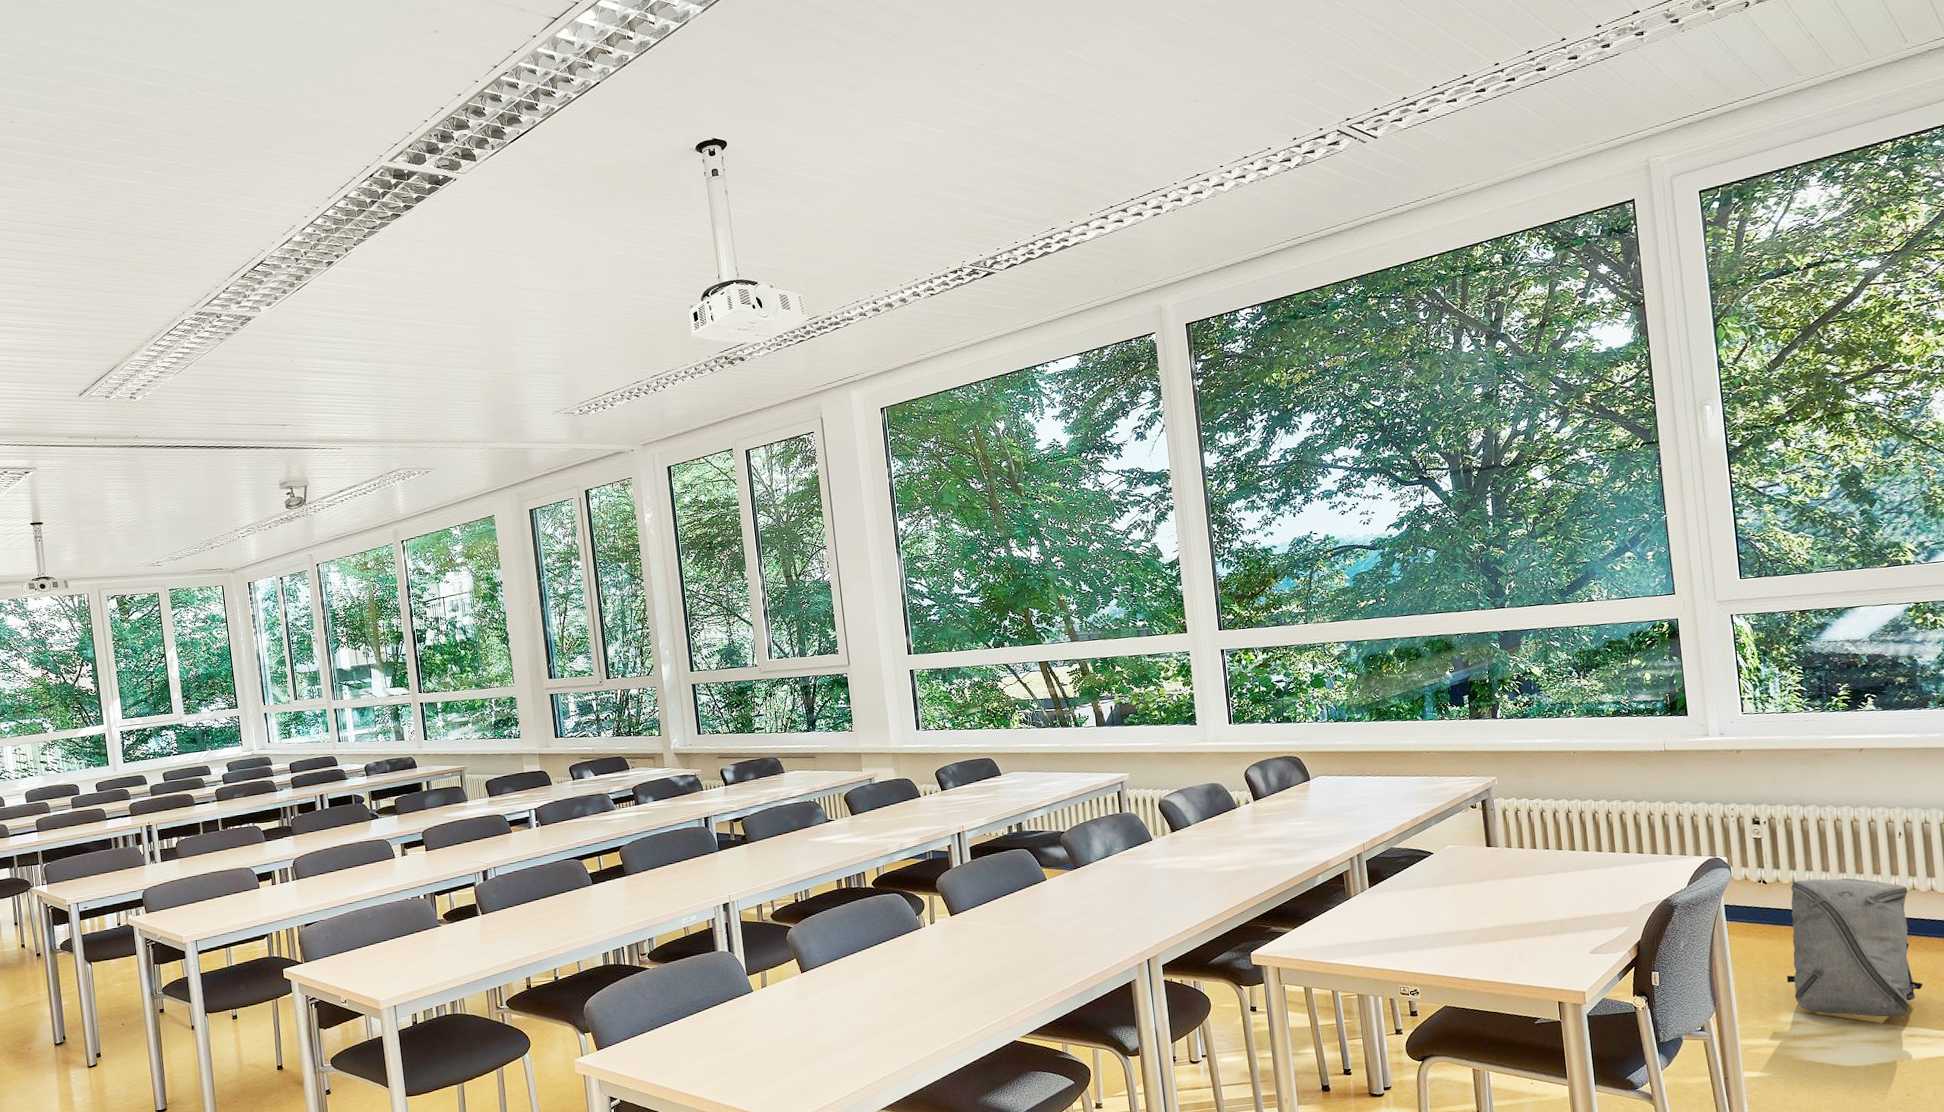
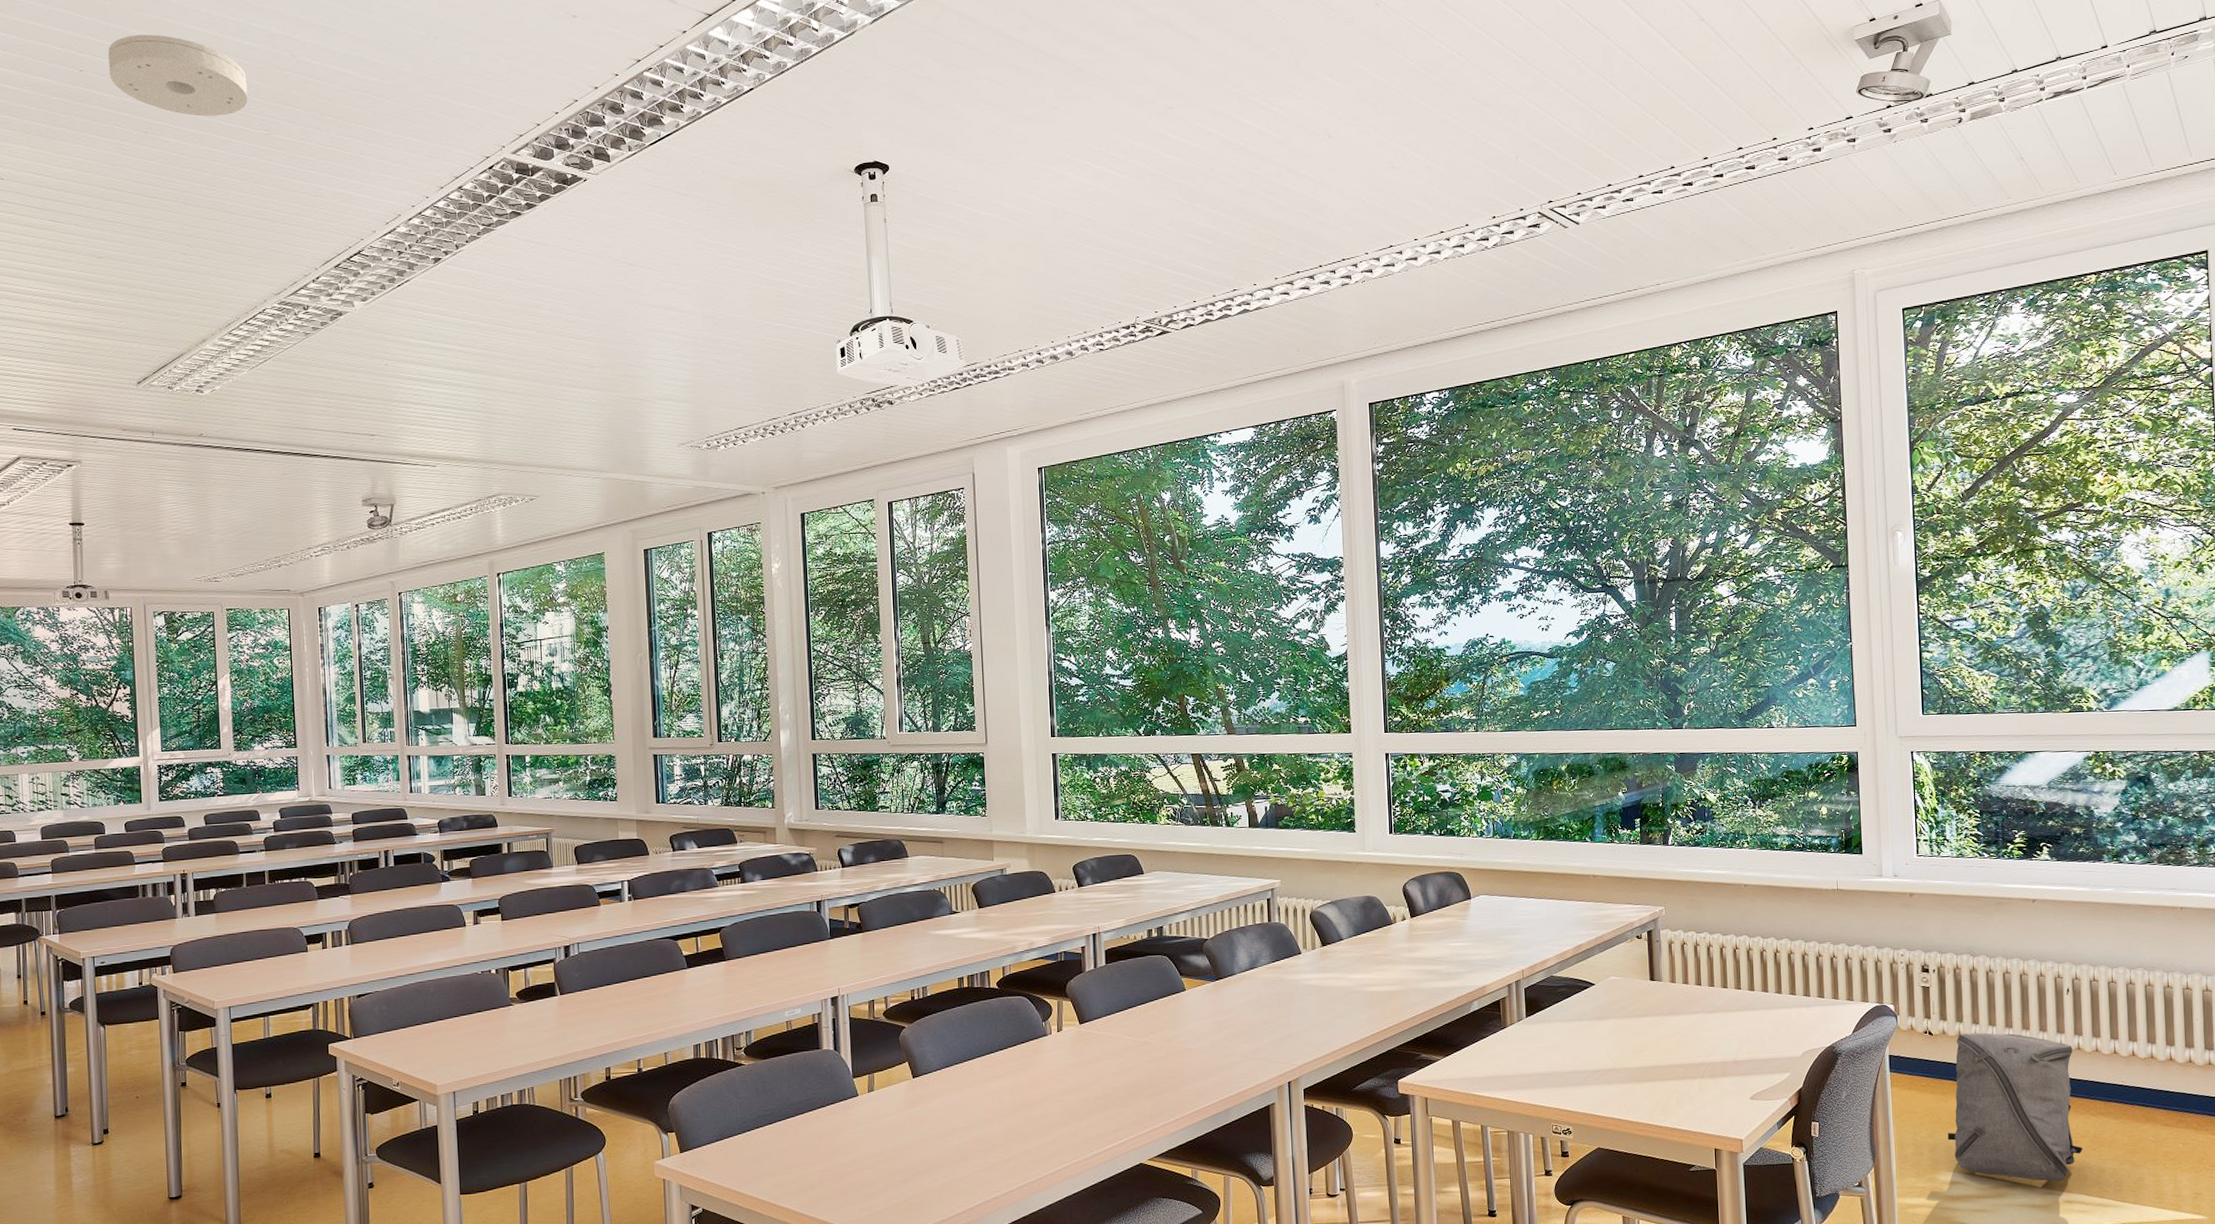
smoke detector: none [34,83,156,153] -> present [108,34,248,116]

